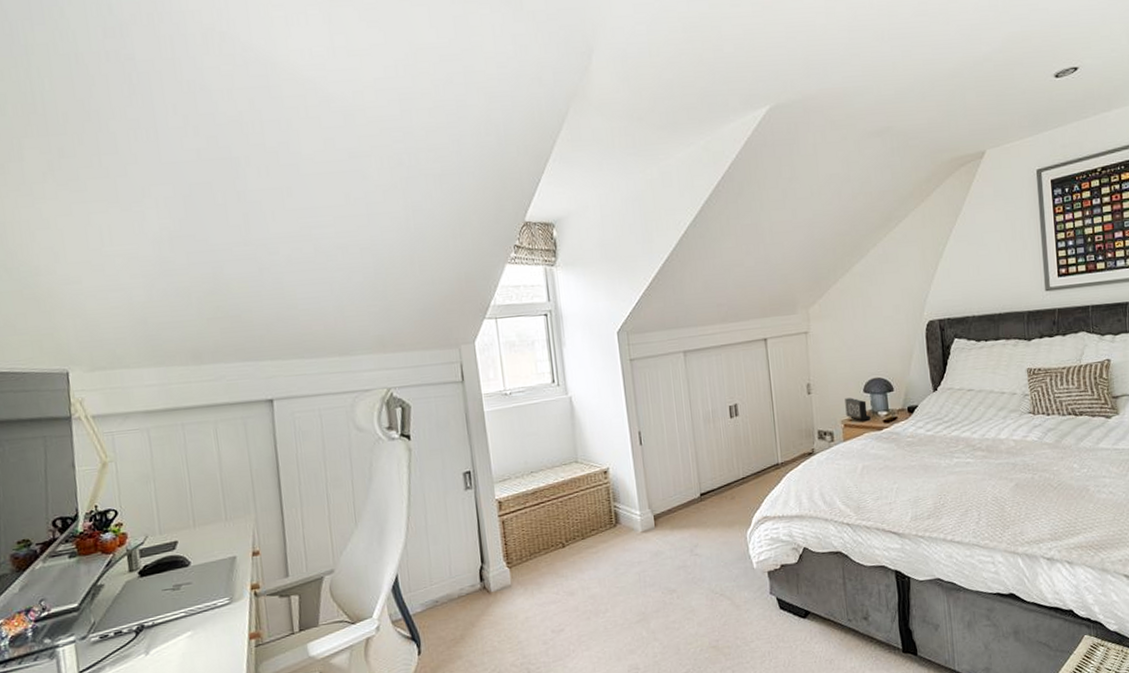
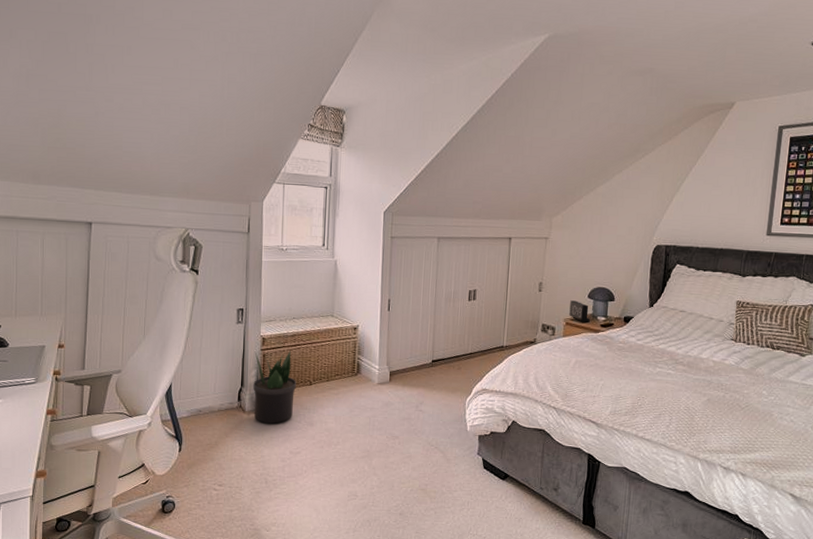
planter: none [491,511,548,603] -> present [253,351,296,424]

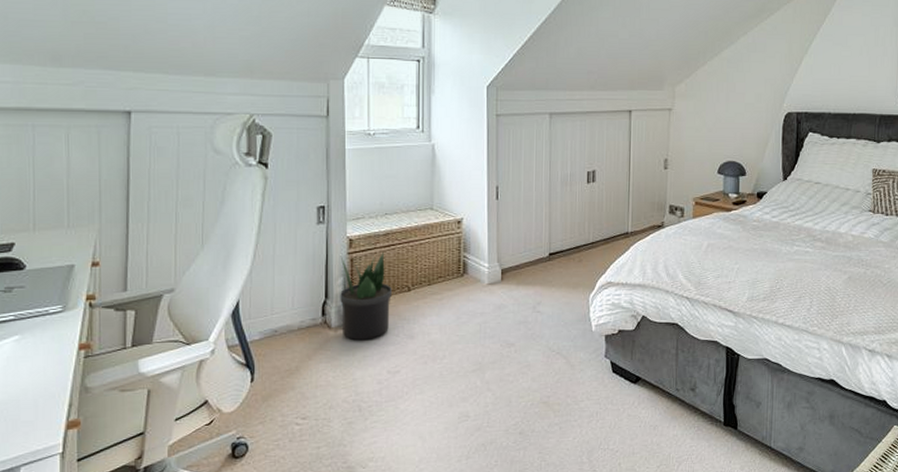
alarm clock: present [569,300,590,322] -> none [698,177,721,201]

